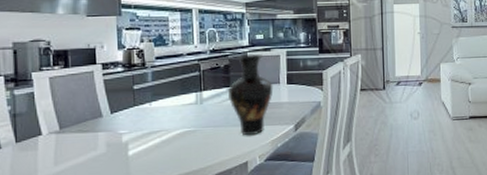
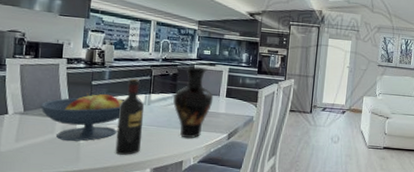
fruit bowl: none [77,97,173,156] -> present [39,93,124,142]
wine bottle: none [167,76,199,165] -> present [115,78,145,156]

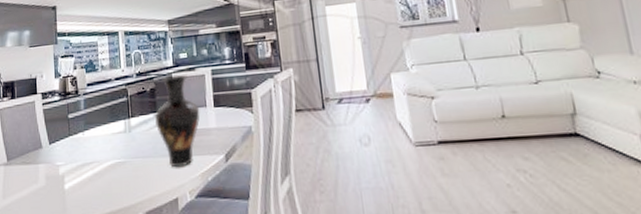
fruit bowl: present [39,93,124,142] -> none [21,126,103,190]
wine bottle: present [115,78,145,156] -> none [98,102,129,201]

